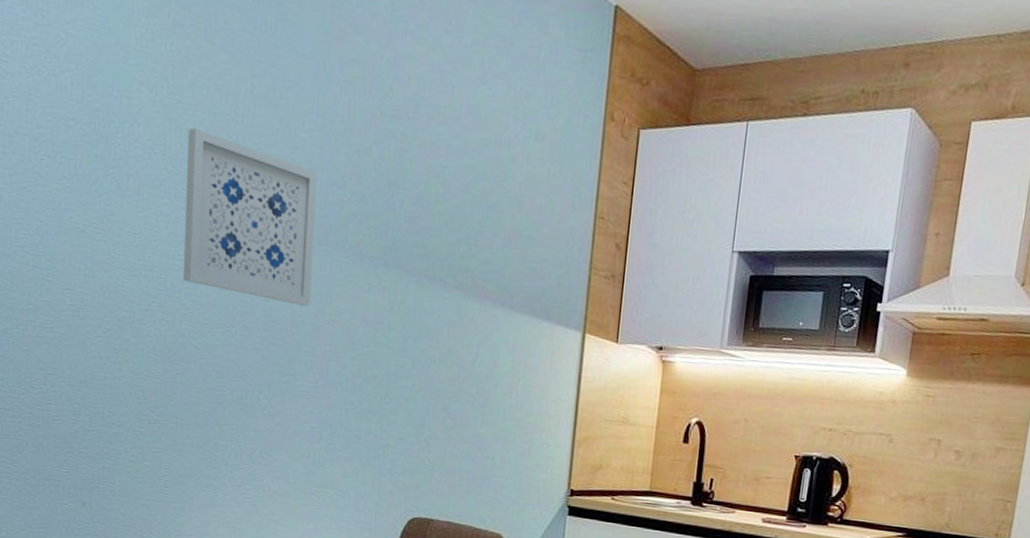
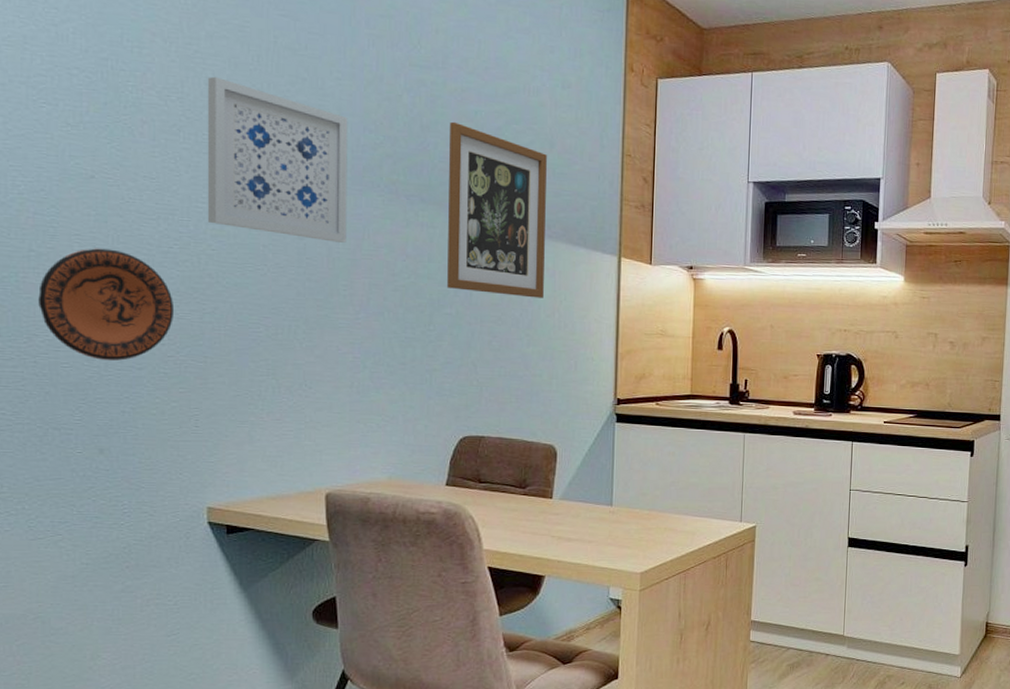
decorative plate: none [35,303,150,417] -> present [38,248,173,361]
wall art: none [405,177,515,375] -> present [447,121,547,298]

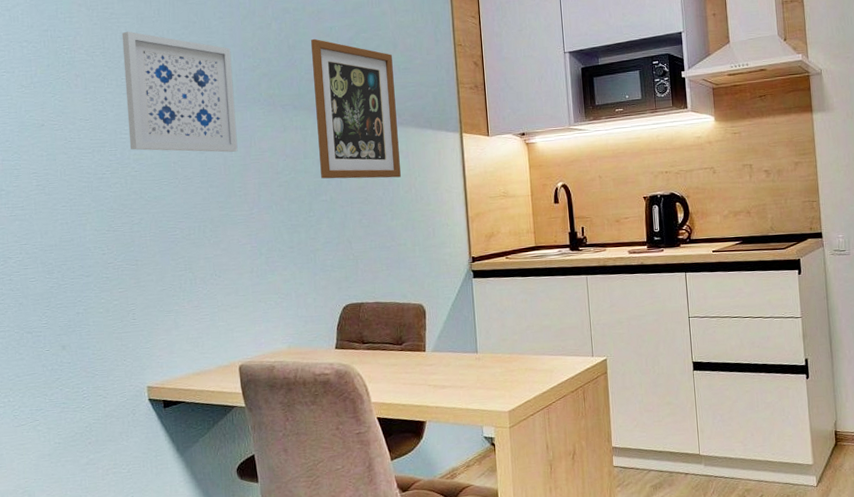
decorative plate: present [38,248,173,361] -> none [9,181,110,272]

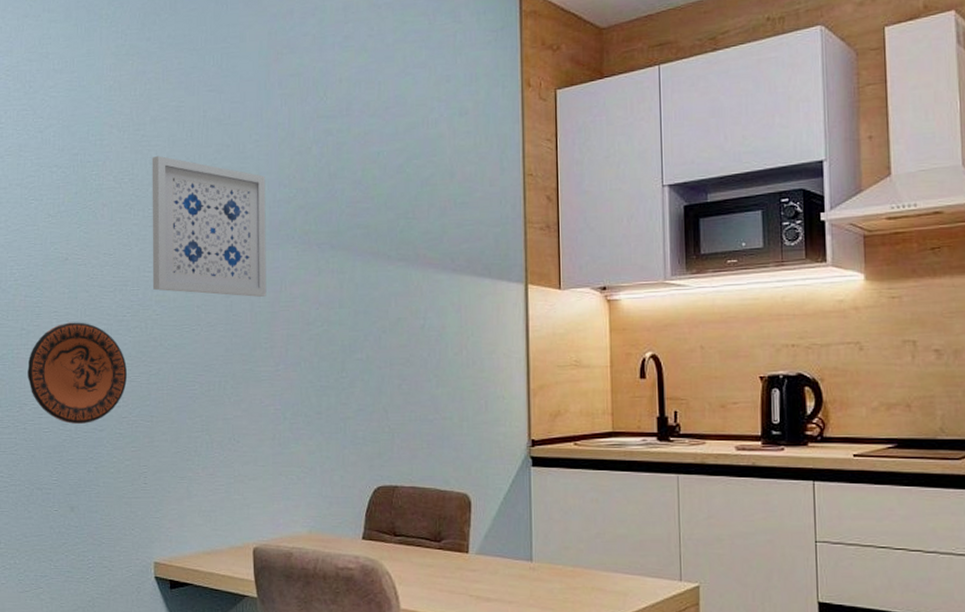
decorative plate: none [9,181,110,272] -> present [27,322,127,424]
wall art: present [311,38,401,179] -> none [355,165,450,336]

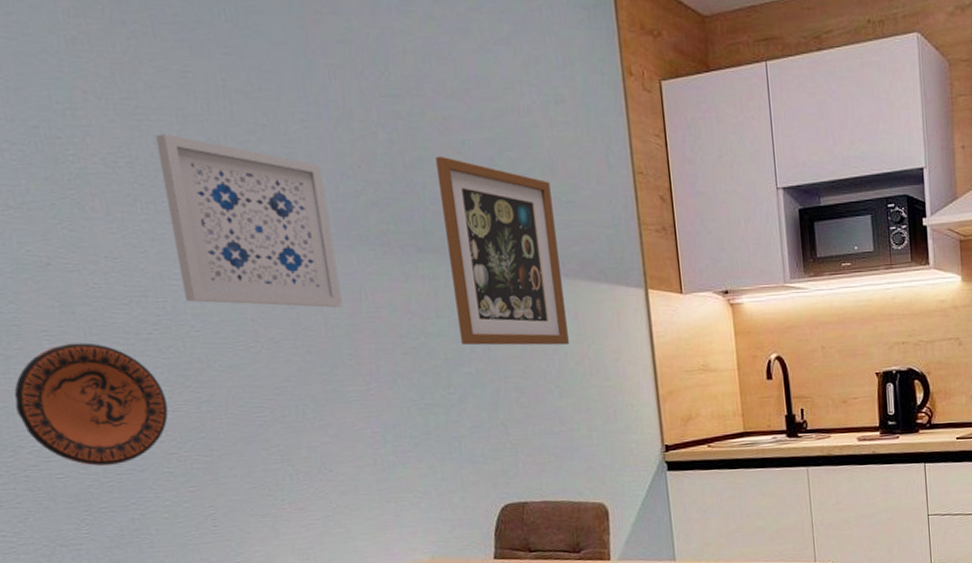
wall art: none [355,165,450,336] -> present [436,156,569,346]

